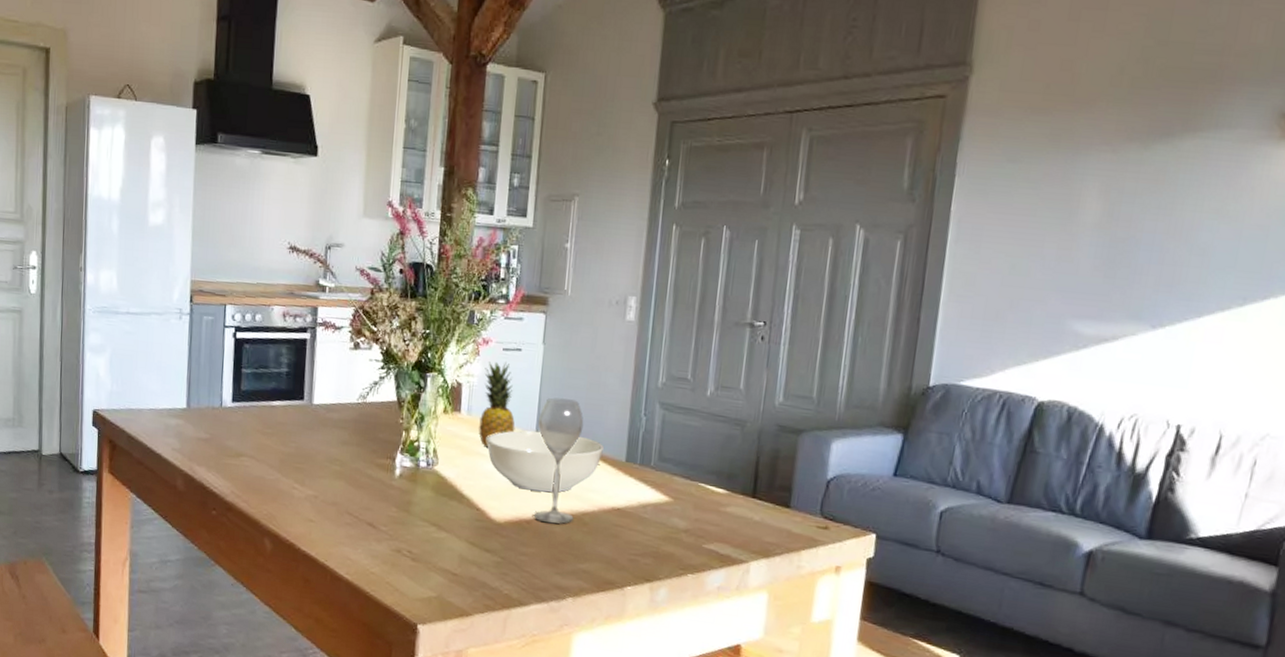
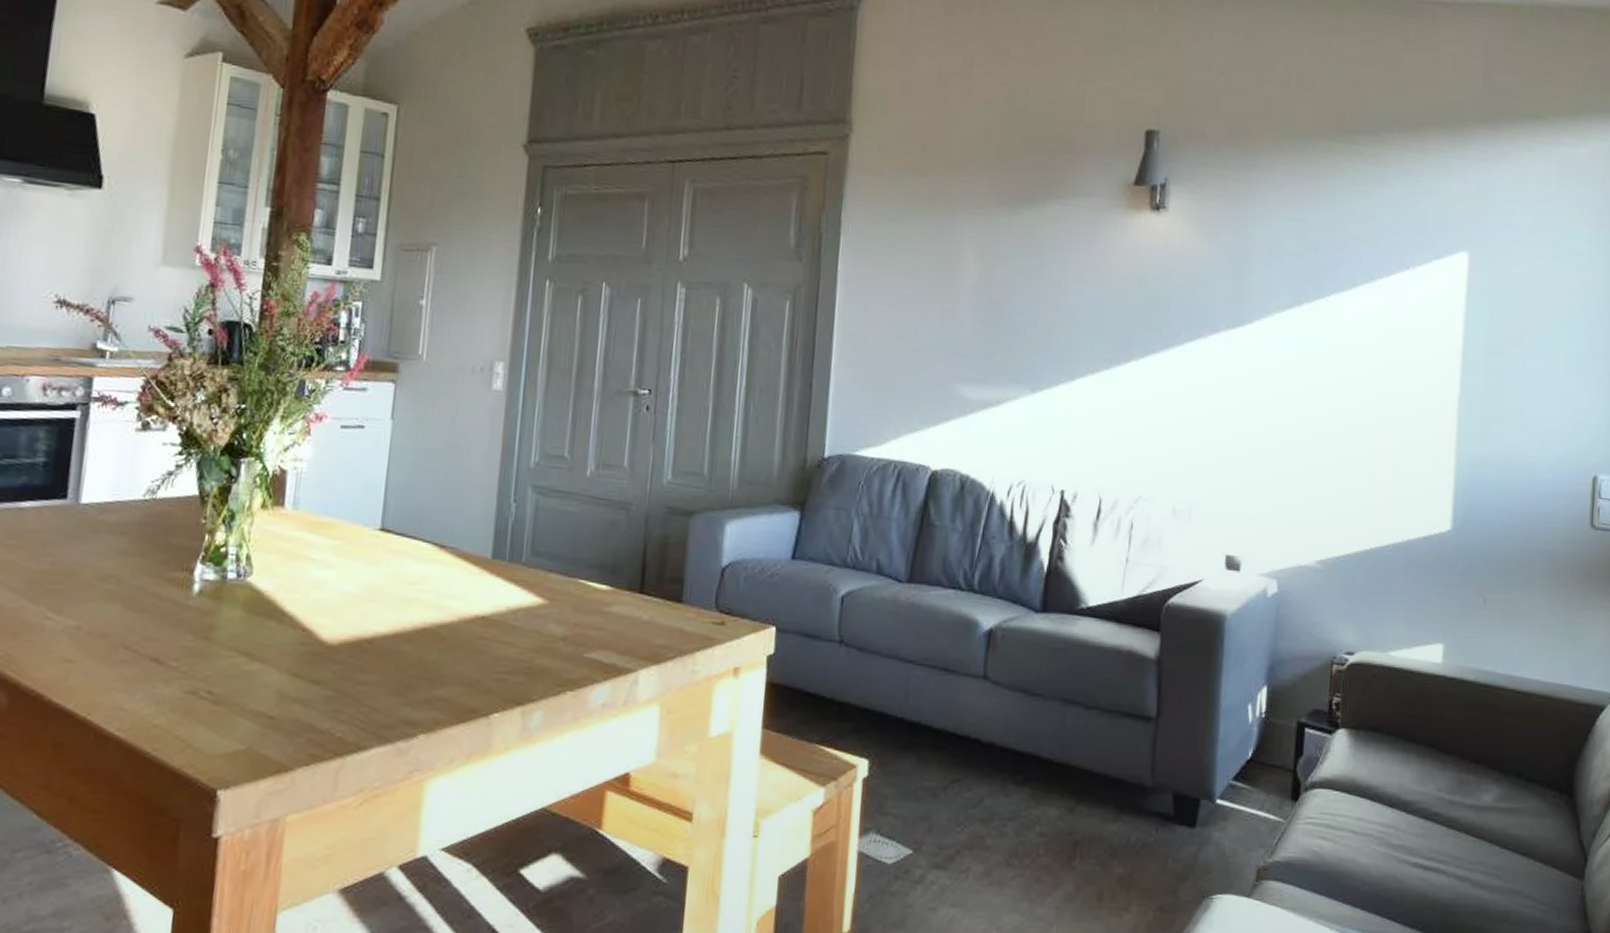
fruit: present [478,361,515,448] -> none [307,442,355,550]
bowl: present [486,430,605,493] -> none [316,525,467,603]
wineglass: present [533,397,584,524] -> none [376,483,441,642]

